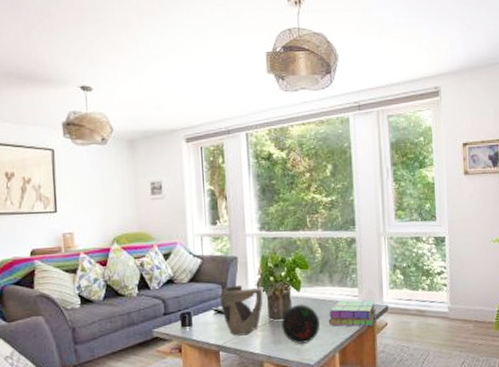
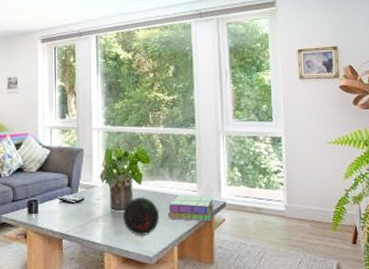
decorative bowl: present [219,285,264,336] -> none [65,176,107,225]

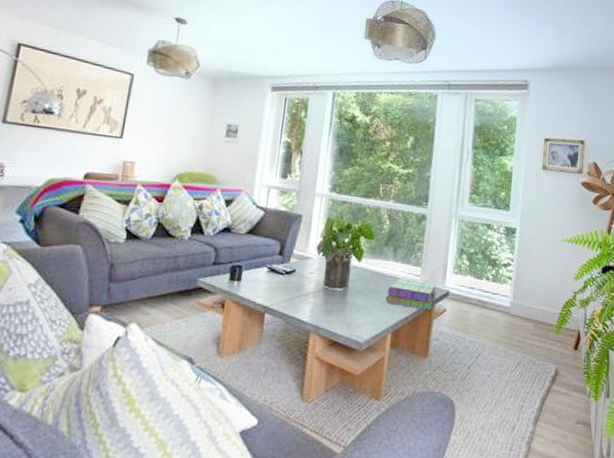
decorative orb: present [123,196,160,237] -> none [335,275,377,320]

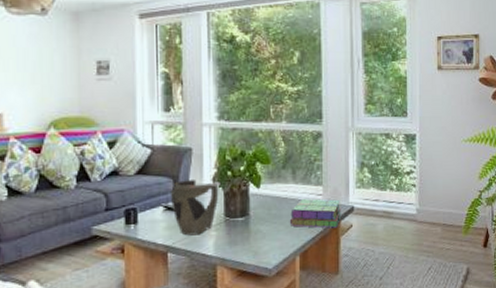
decorative bowl: none [275,244,324,300] -> present [170,180,220,236]

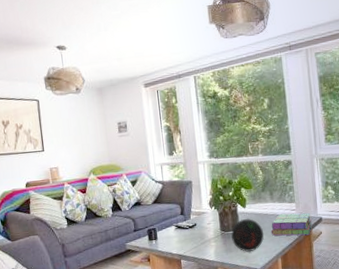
decorative bowl: present [170,180,220,236] -> none [178,205,215,247]
decorative orb: none [238,201,281,247] -> present [231,218,264,253]

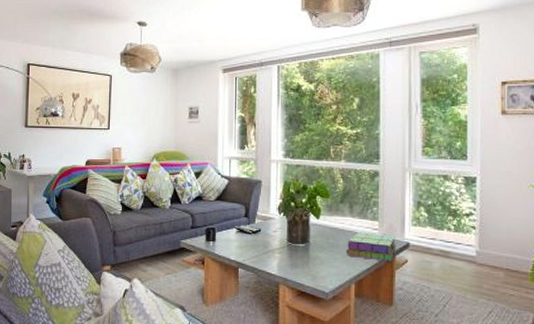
decorative orb: present [231,218,264,253] -> none [299,231,338,272]

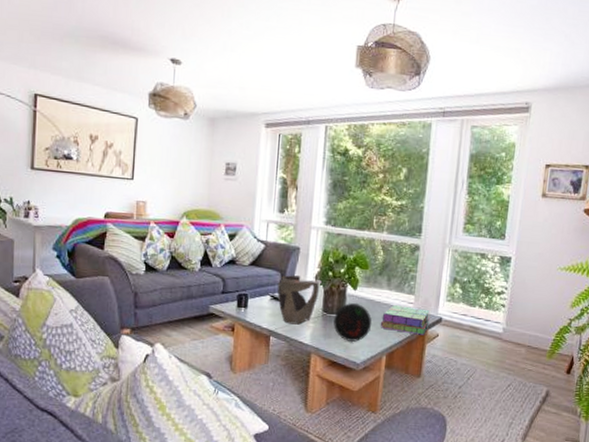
decorative bowl: none [242,208,285,256] -> present [277,275,322,325]
decorative orb: none [299,231,338,272] -> present [333,302,372,343]

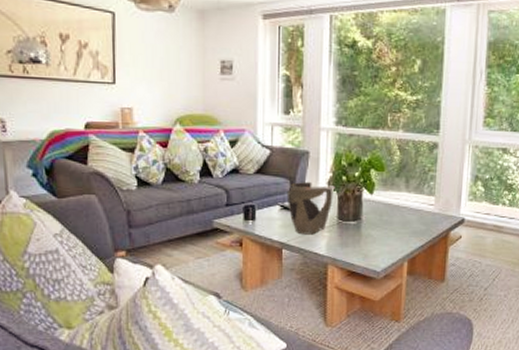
decorative orb: present [333,302,372,343] -> none [350,207,392,250]
stack of books: present [380,305,430,335] -> none [400,208,452,238]

